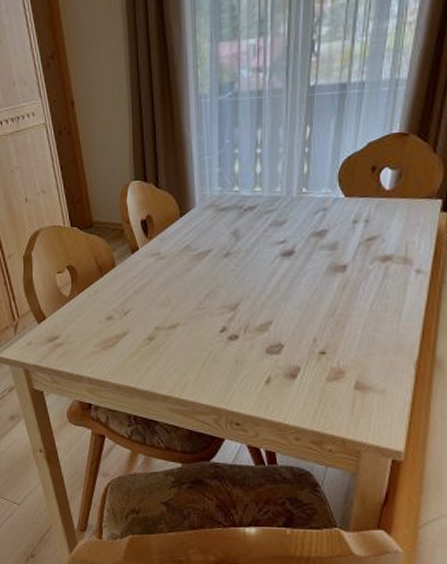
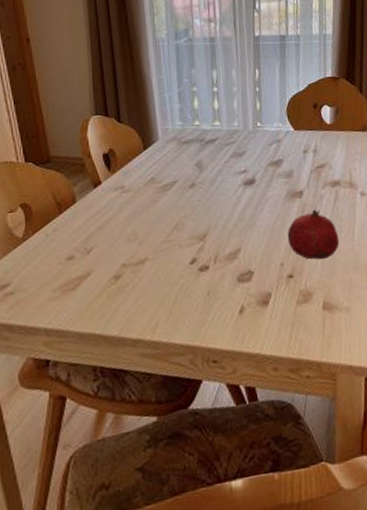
fruit: none [323,285,383,339] -> present [287,209,340,260]

